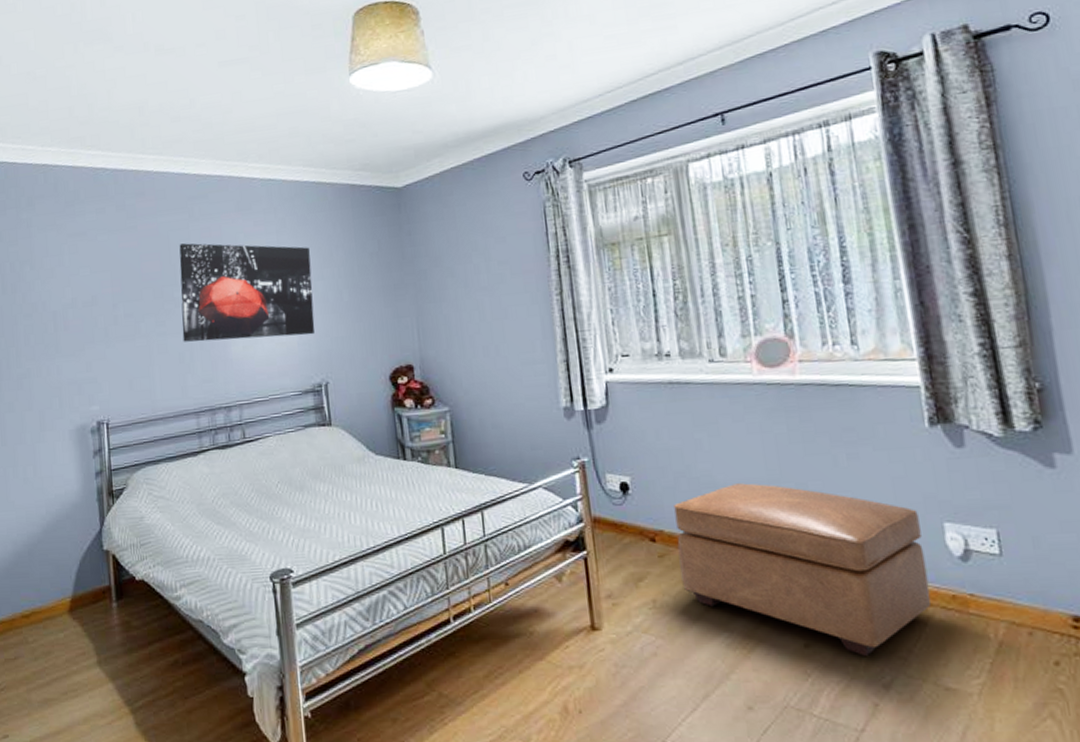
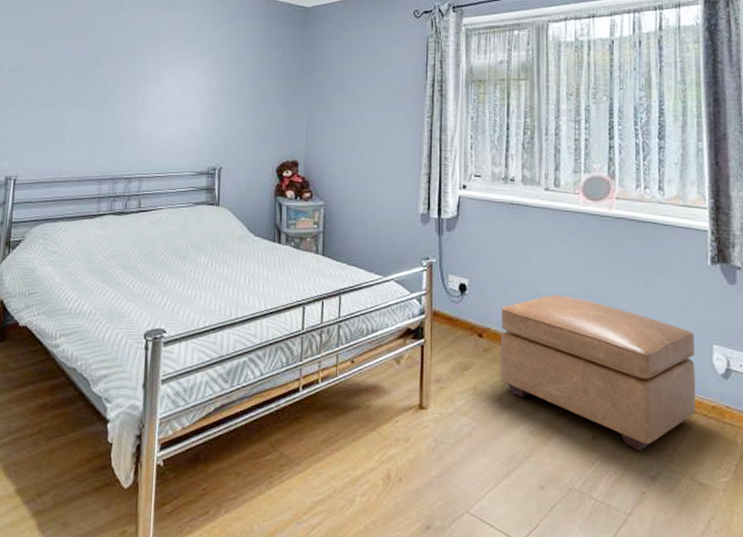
wall art: present [179,243,315,342] -> none [96,28,222,124]

